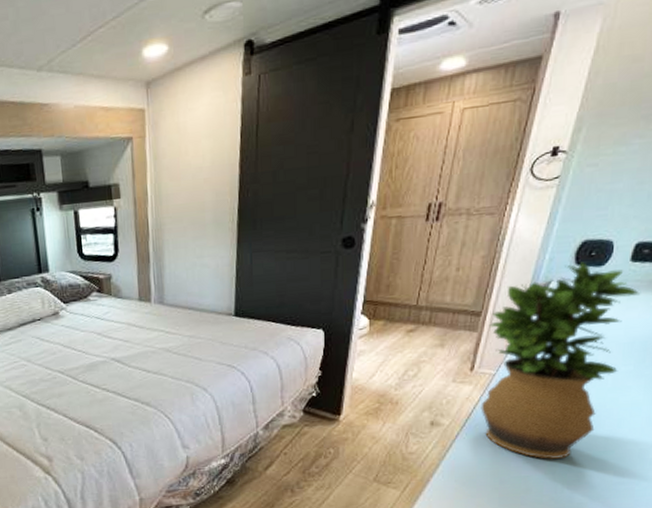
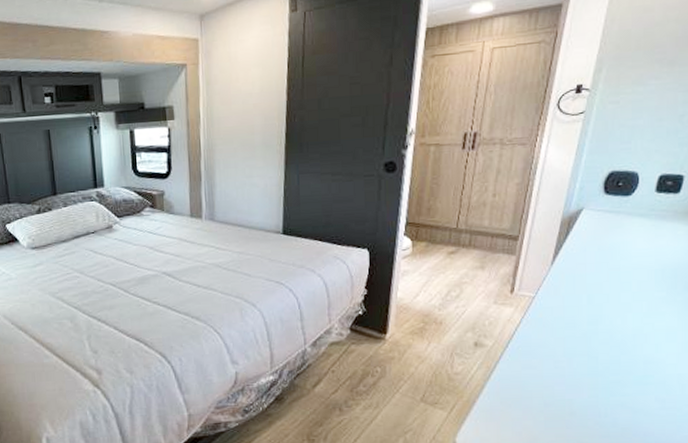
potted plant: present [480,261,639,459] -> none [522,191,666,383]

